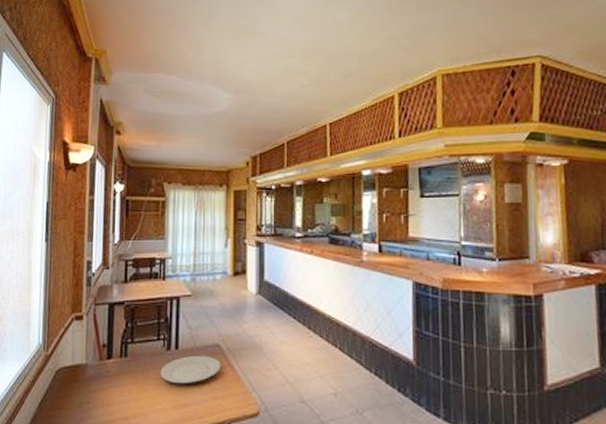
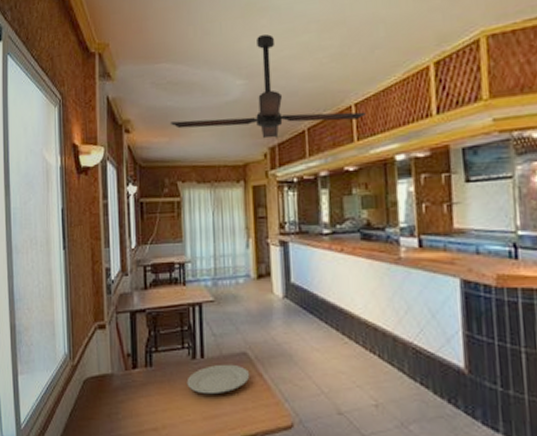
ceiling fan: none [160,56,338,149] -> present [170,34,366,139]

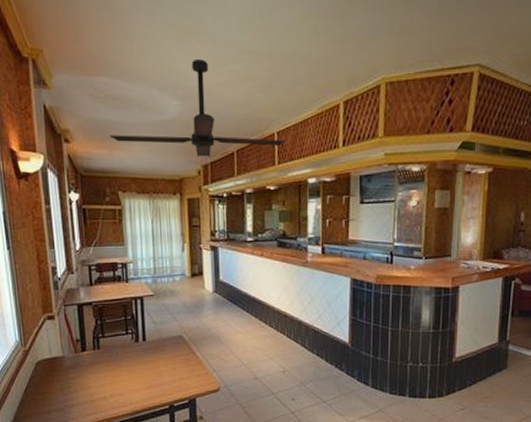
plate: present [186,364,250,395] -> none [131,345,185,369]

